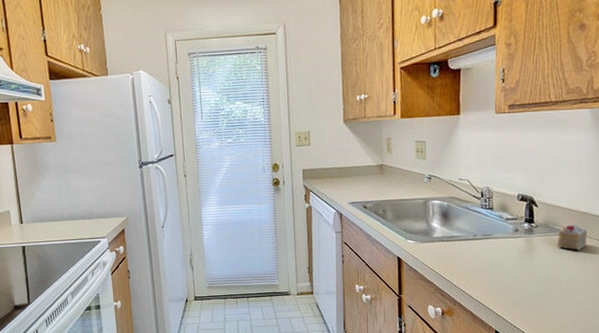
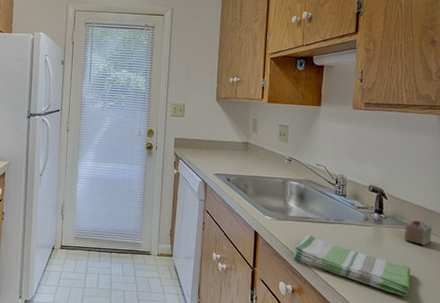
dish towel: none [440,254,565,305] -> present [292,235,410,297]

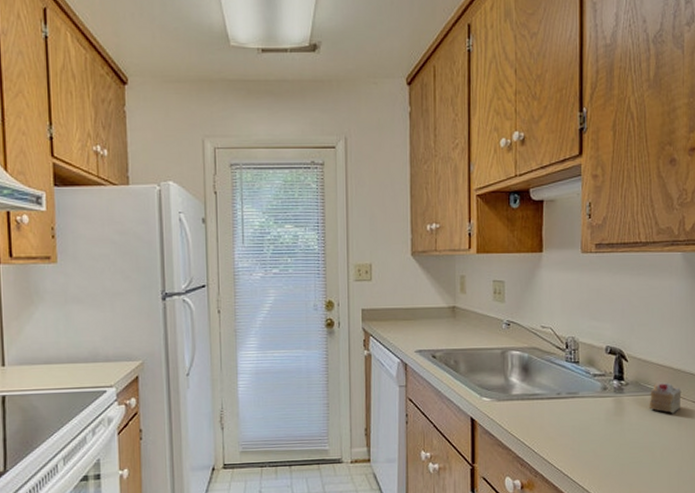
dish towel: present [292,235,410,297] -> none [519,415,658,477]

